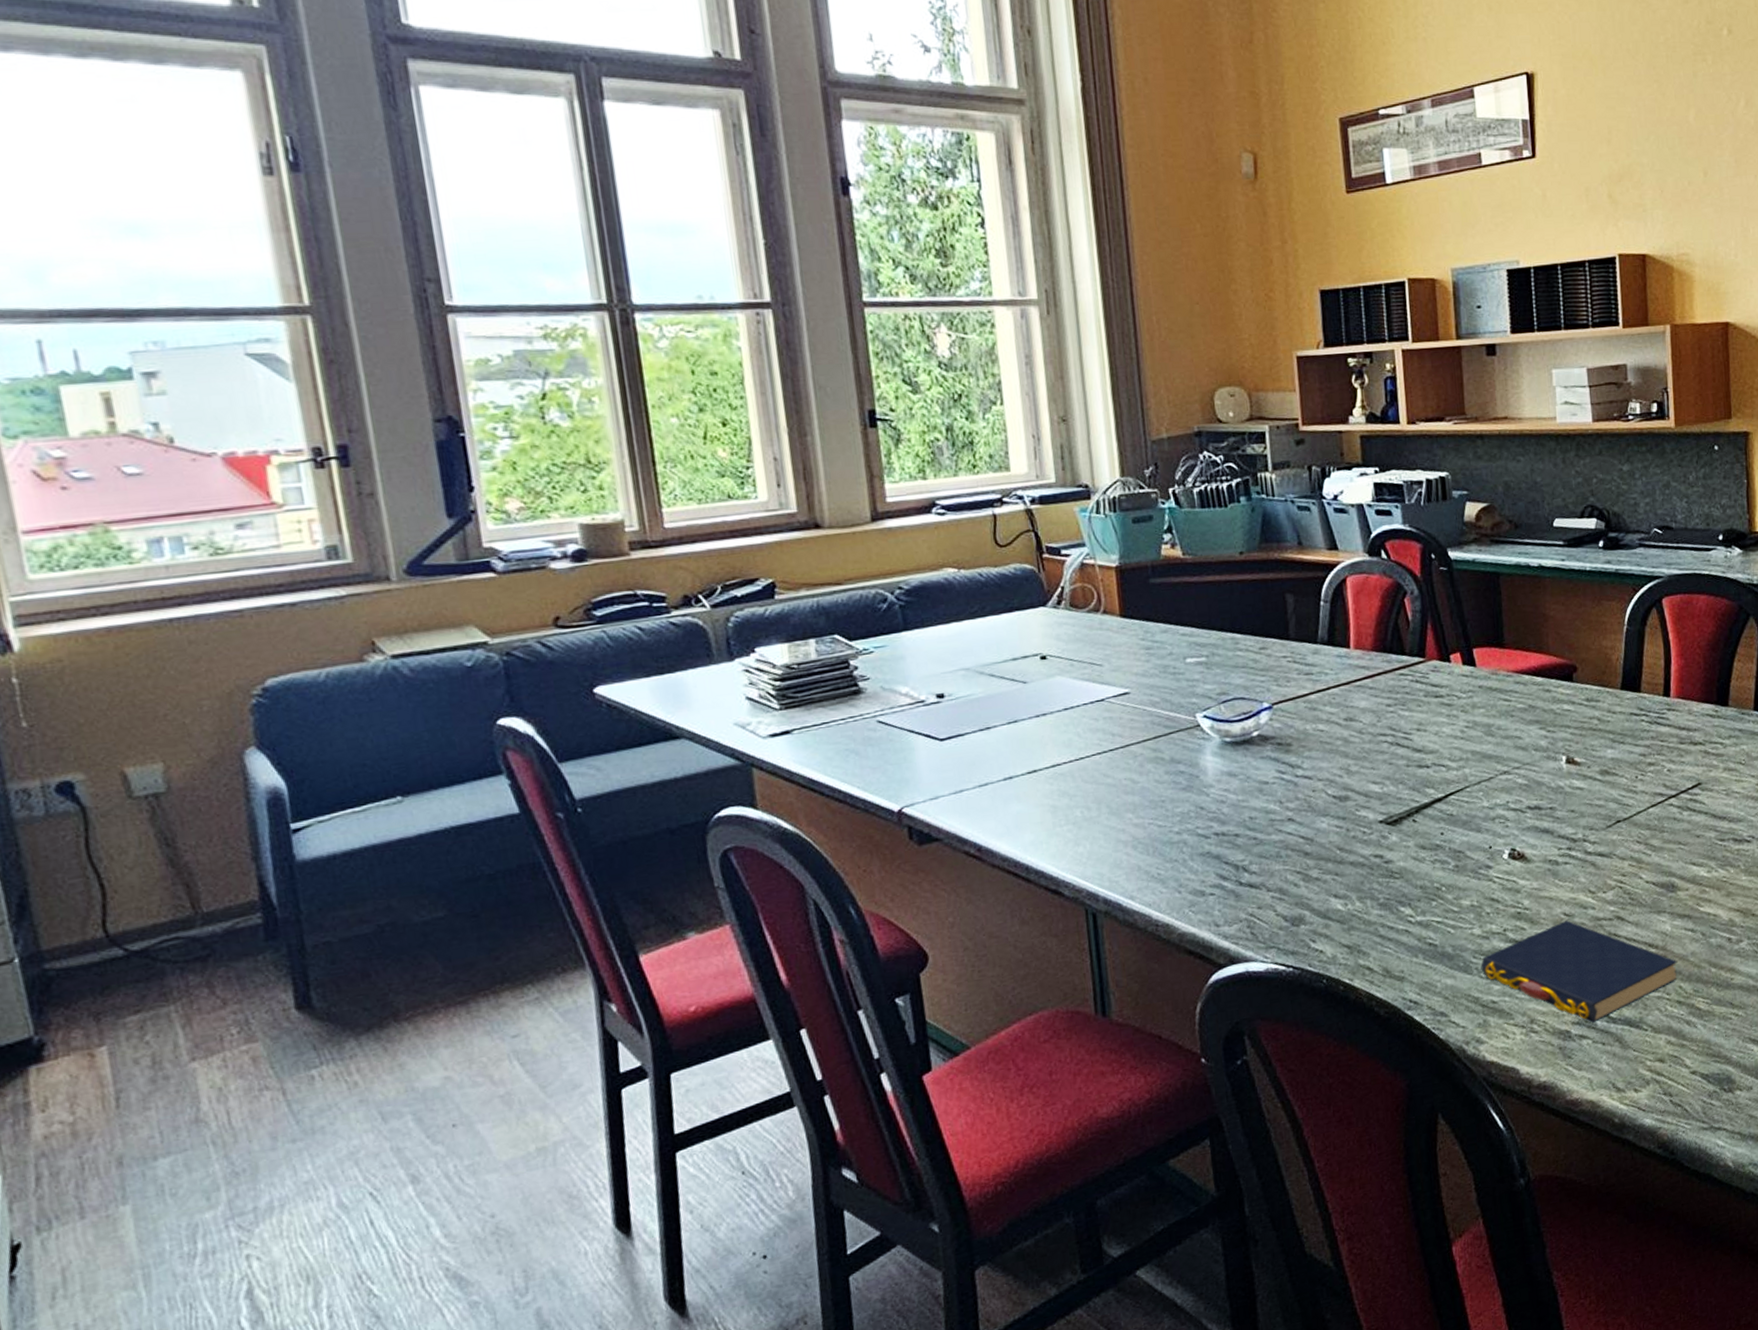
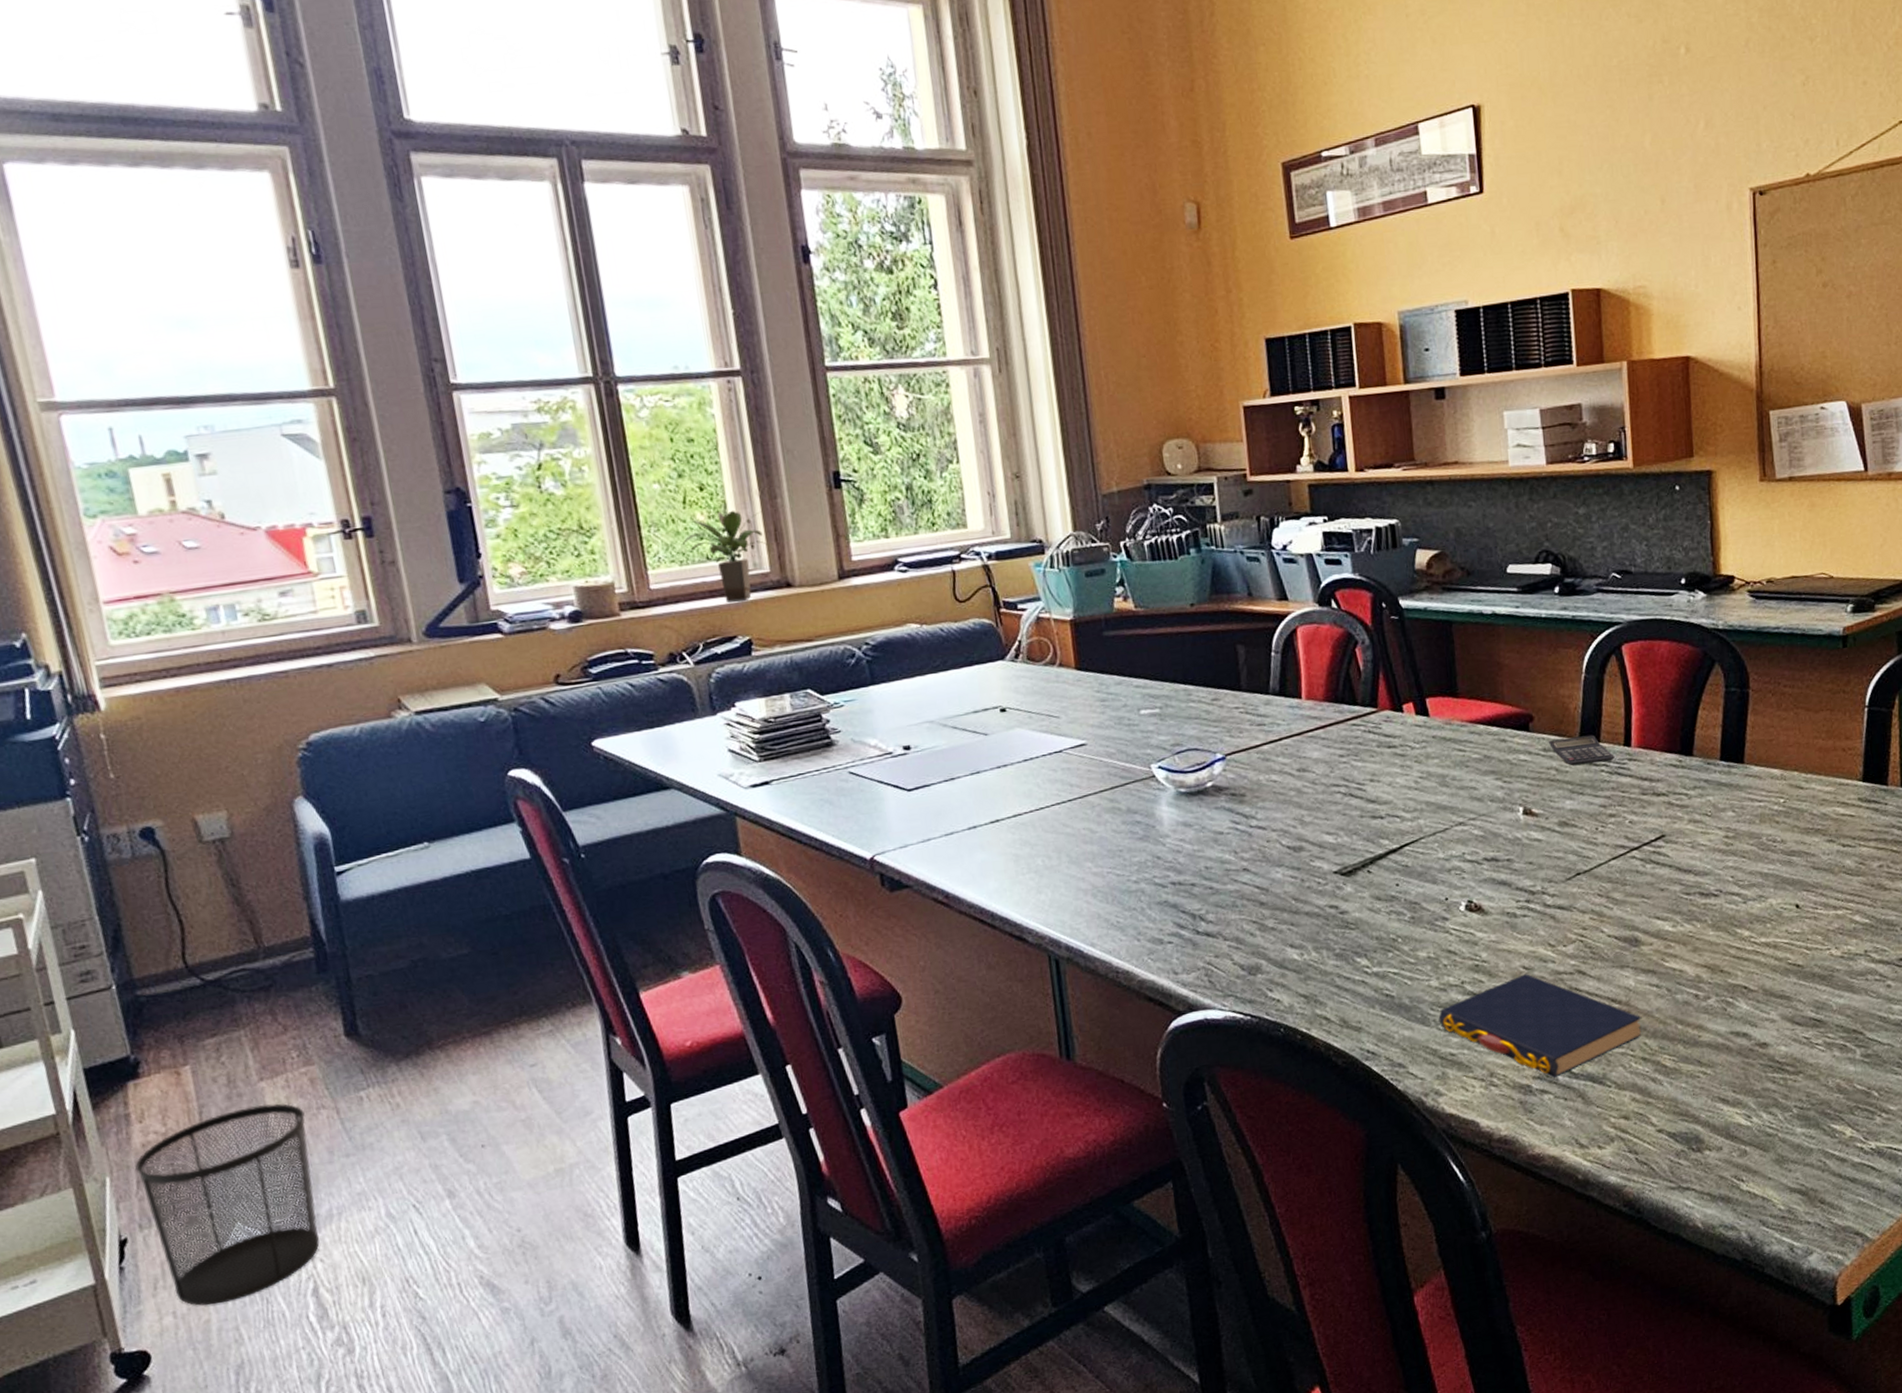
waste bin: none [34,1086,257,1315] -> present [135,1103,320,1306]
potted plant: none [701,447,801,543] -> present [682,510,773,603]
calculator: none [1591,685,1654,715] -> present [1548,734,1615,765]

